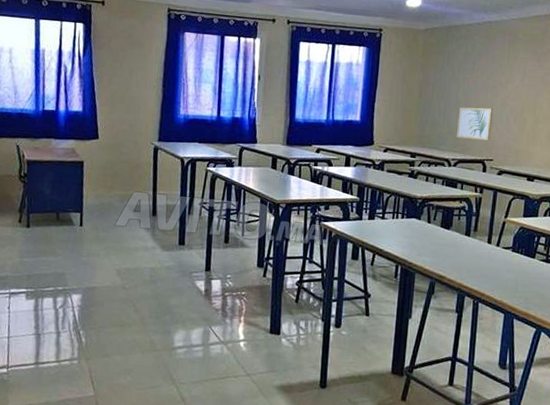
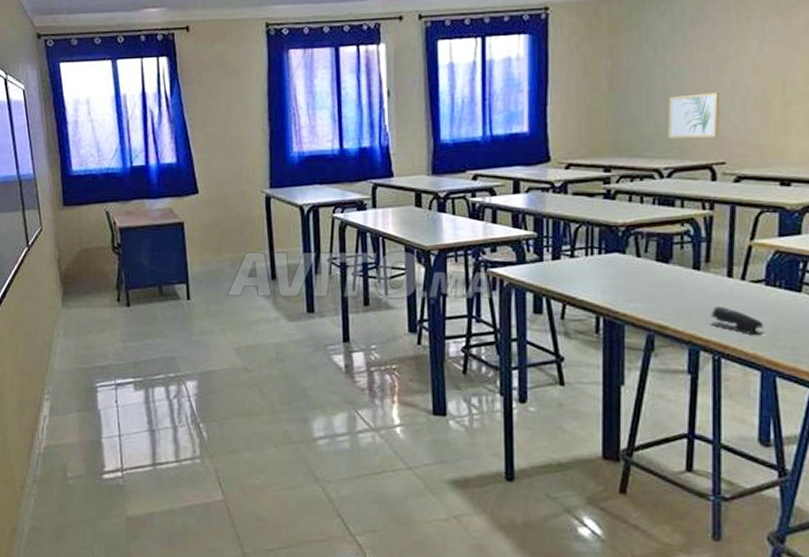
stapler: none [473,263,509,288] -> present [709,305,764,336]

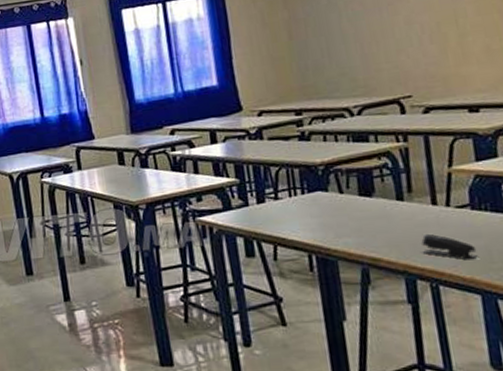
wall art: present [668,93,720,138] -> none [347,31,401,78]

